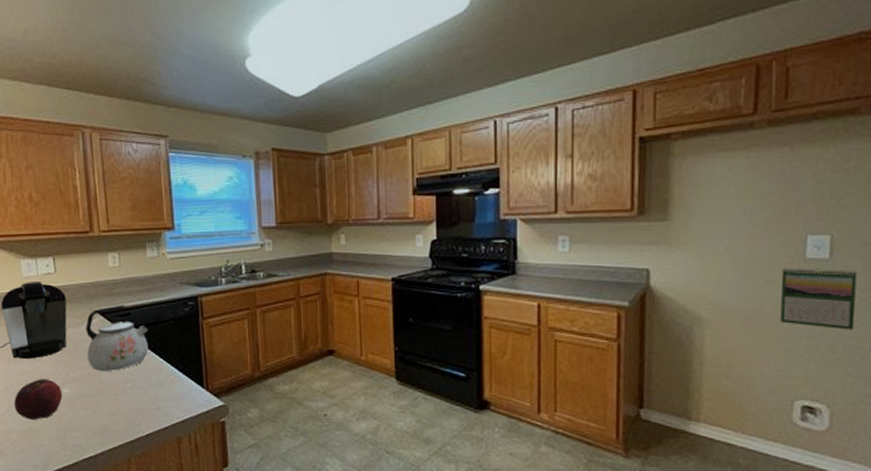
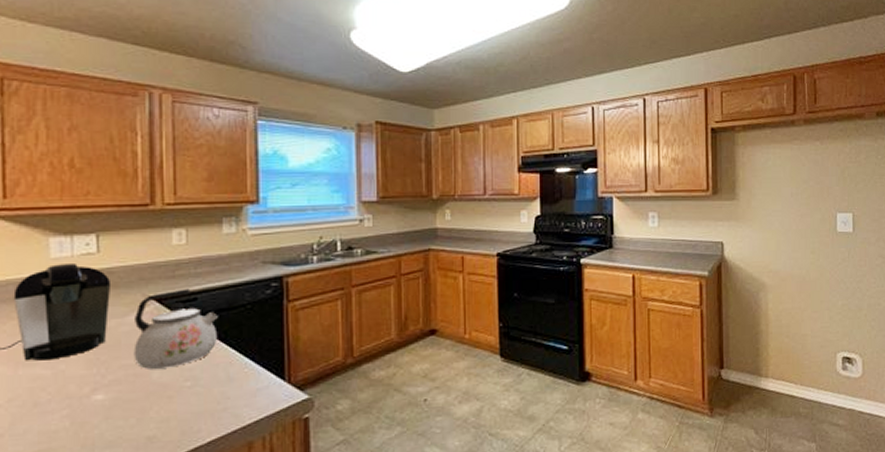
fruit: present [13,379,63,420] -> none [19,384,94,439]
calendar: present [780,268,857,330] -> none [821,240,873,291]

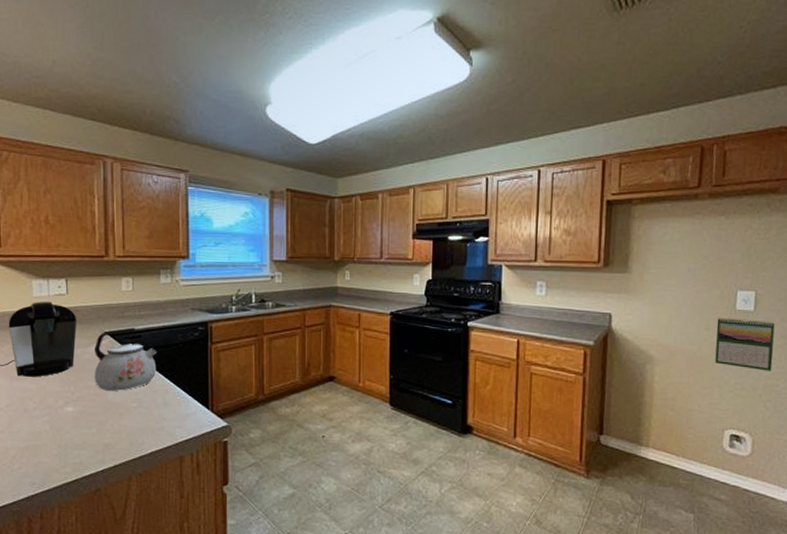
calendar: none [821,240,873,291] -> present [715,317,775,371]

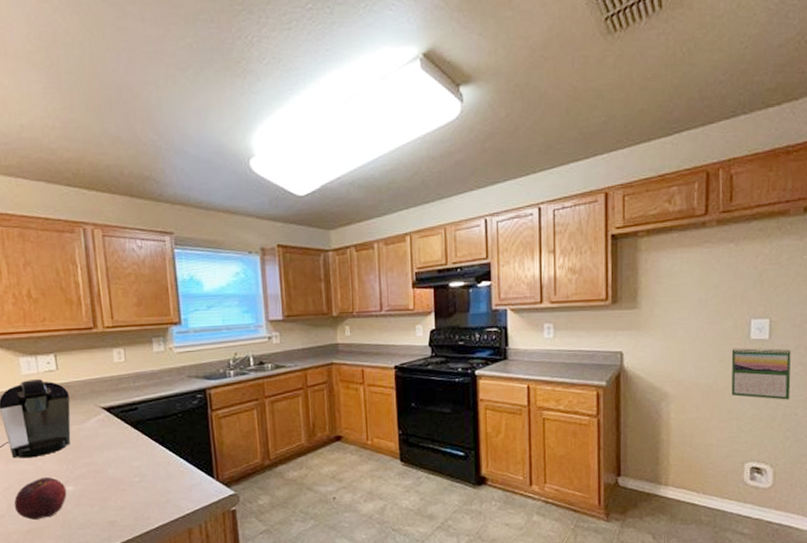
fruit: none [14,397,66,437] -> present [14,477,67,520]
kettle: present [94,327,157,391] -> none [90,400,157,467]

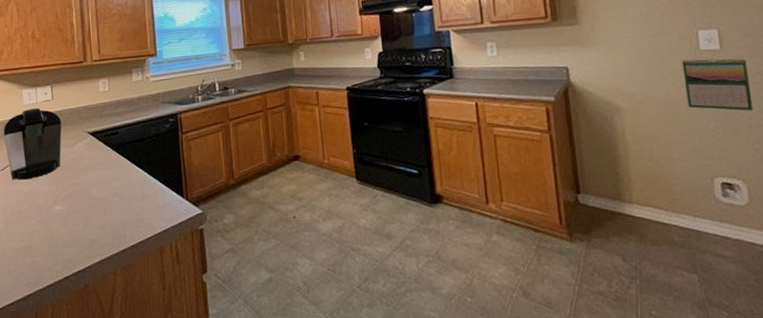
fruit: present [14,477,67,520] -> none [10,198,56,238]

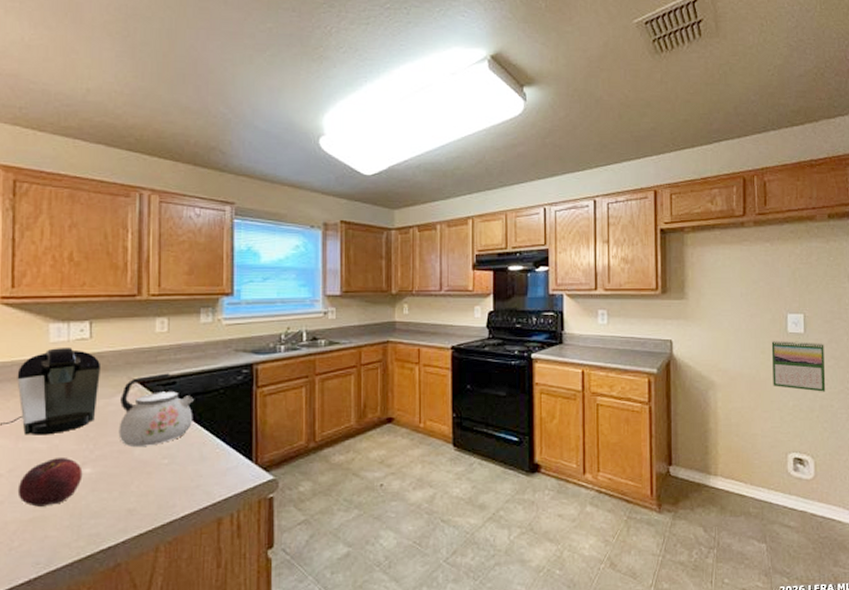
fruit: none [10,198,56,238] -> present [17,458,83,507]
kettle: none [78,125,134,187] -> present [118,373,194,446]

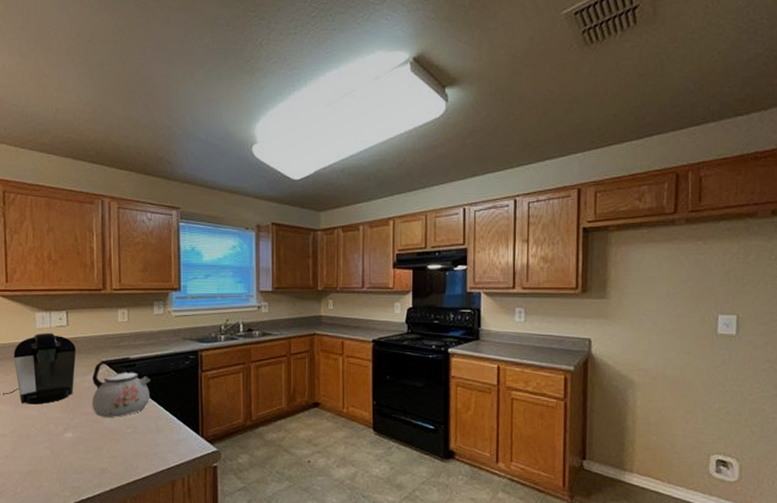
fruit: present [17,458,83,507] -> none [18,423,66,462]
calendar: present [771,340,826,392] -> none [698,341,758,396]

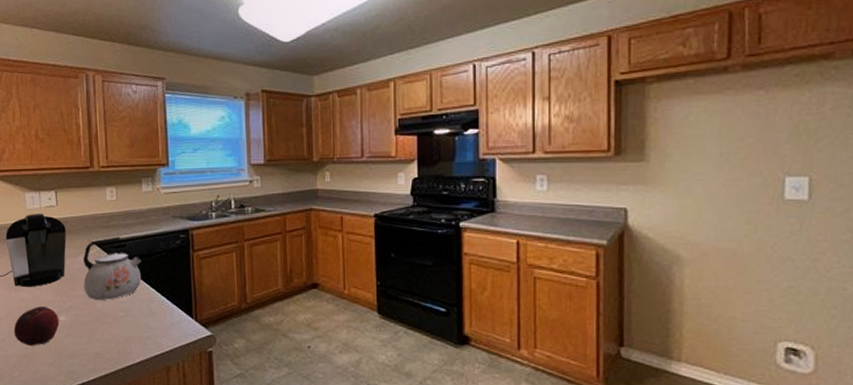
fruit: none [18,423,66,462] -> present [13,306,59,346]

